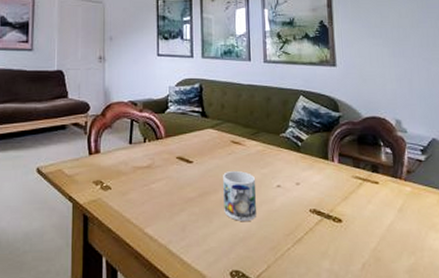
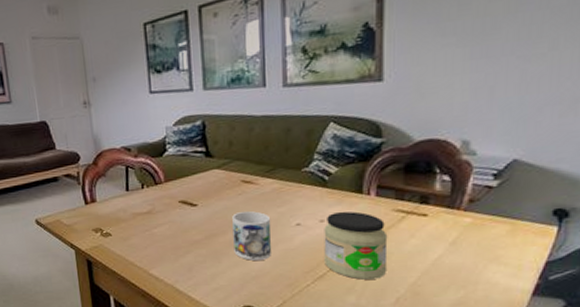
jar: none [300,175,353,244] -> present [324,211,388,280]

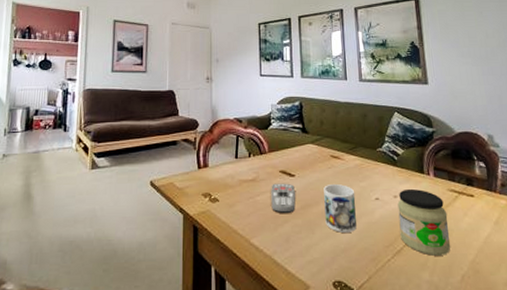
remote control: none [169,213,199,245] -> present [271,183,296,214]

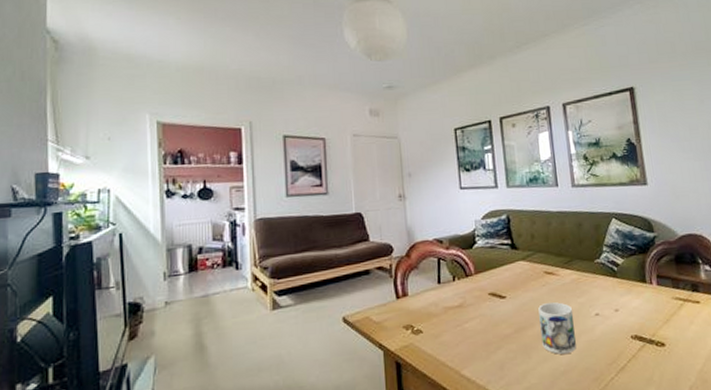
remote control: present [271,183,296,214] -> none [480,306,509,340]
jar: present [397,188,451,256] -> none [619,300,678,370]

